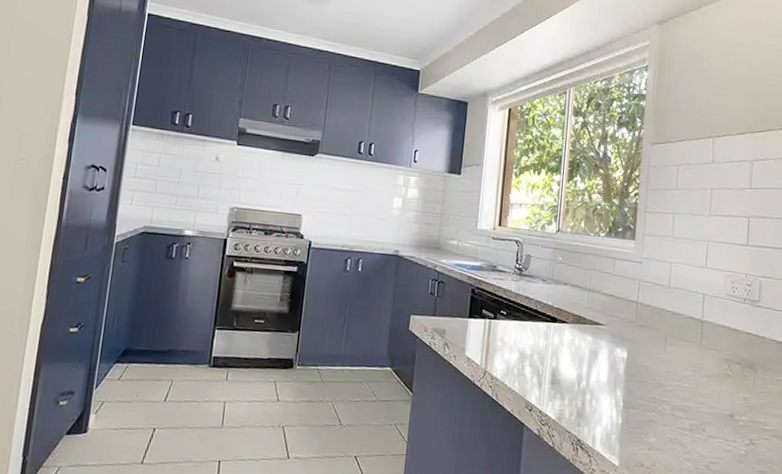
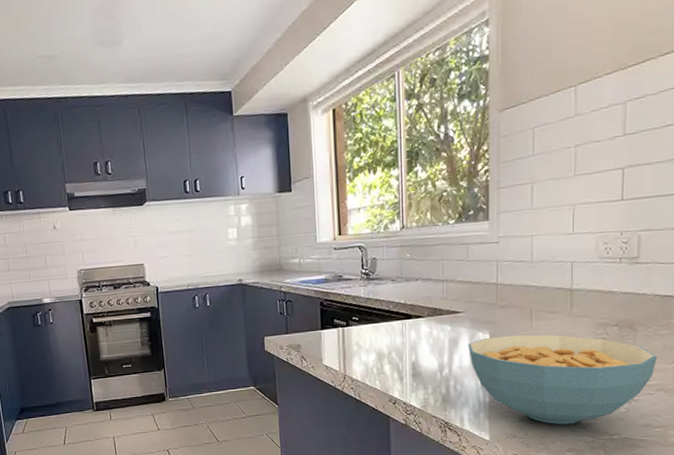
cereal bowl: none [606,355,773,460] -> present [468,334,657,425]

